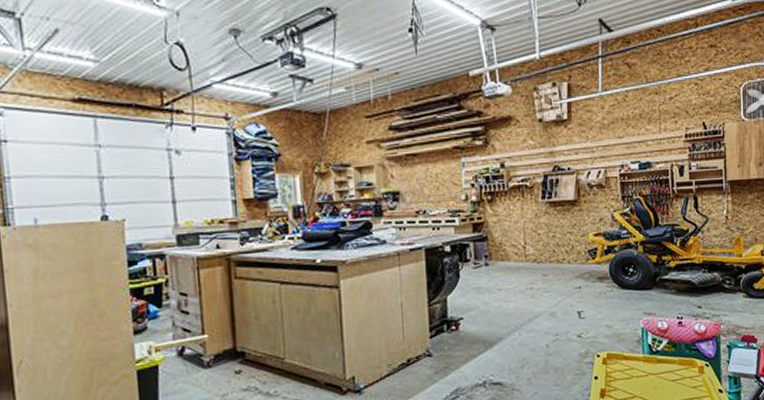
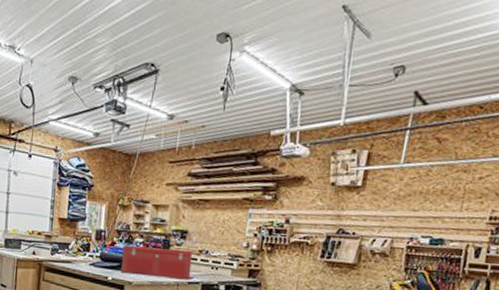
toolbox: none [329,210,411,252] -> present [121,243,193,281]

